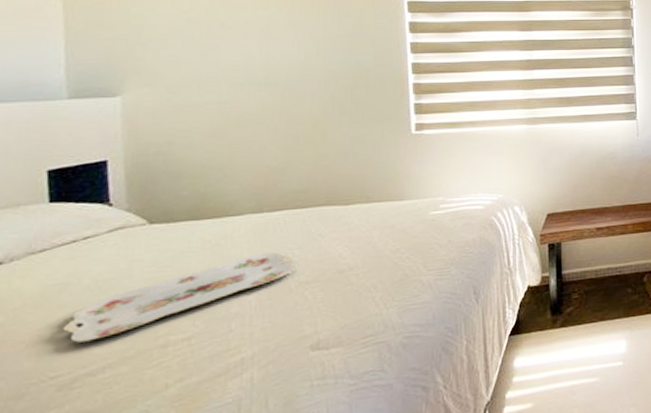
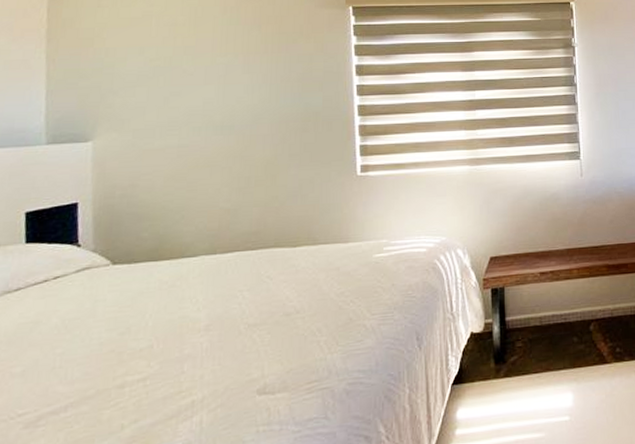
serving tray: present [61,252,295,343] -> none [30,294,244,381]

